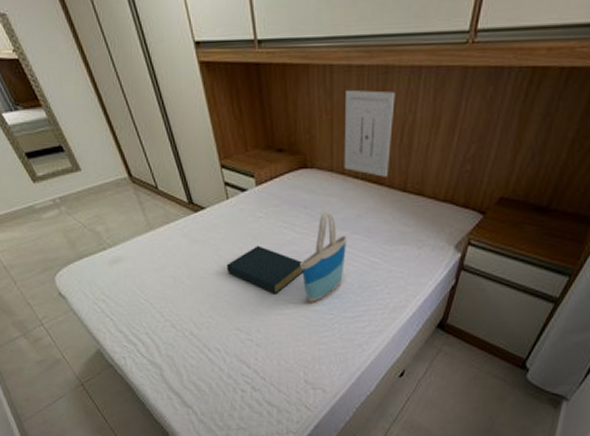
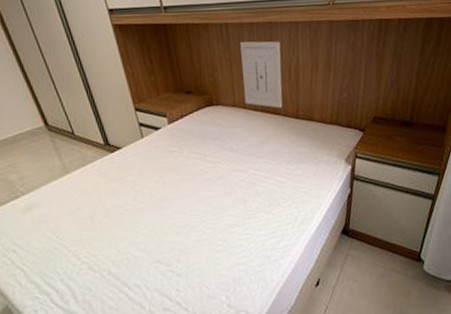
hardback book: present [226,245,303,295] -> none [144,177,217,222]
tote bag: present [300,210,346,302] -> none [214,140,255,225]

